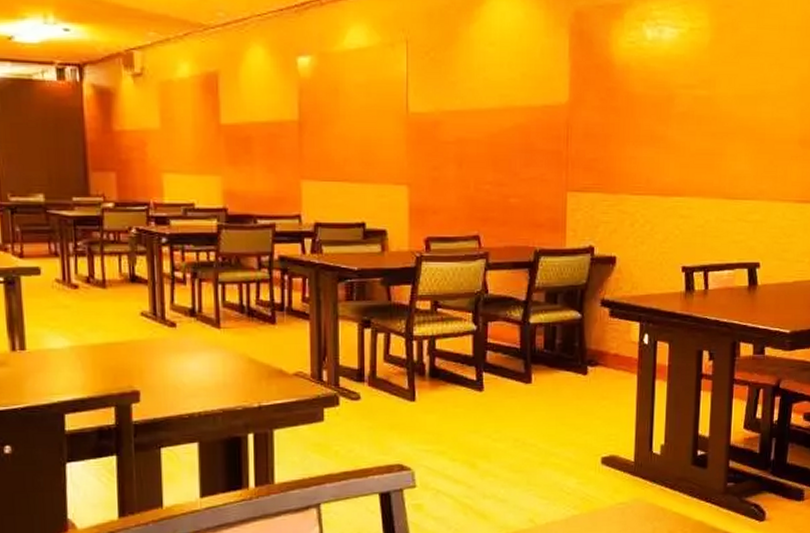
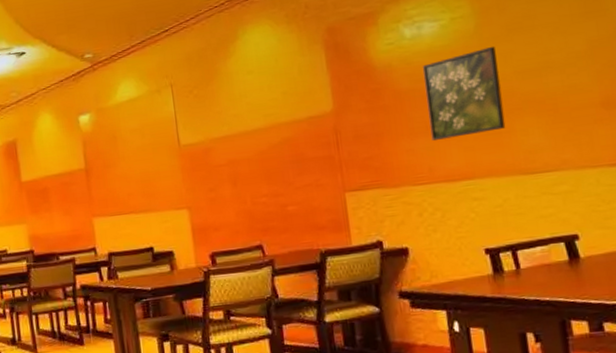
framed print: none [654,65,723,152] -> present [422,46,506,141]

